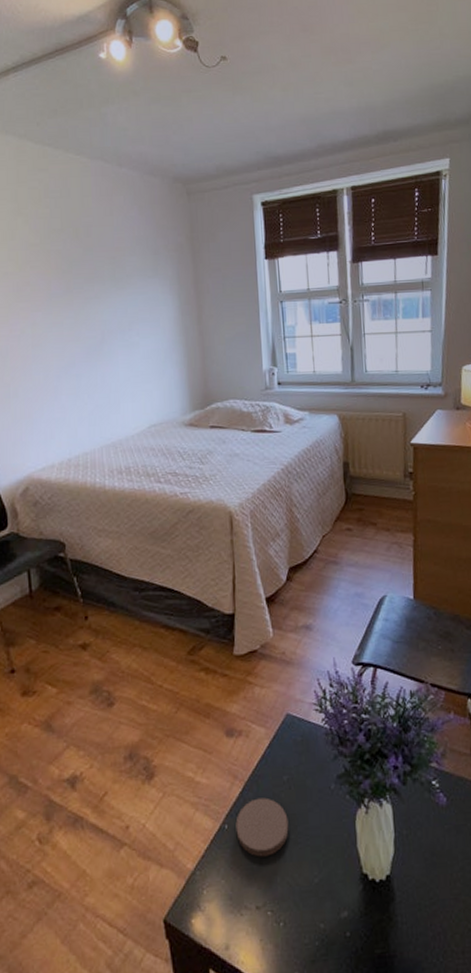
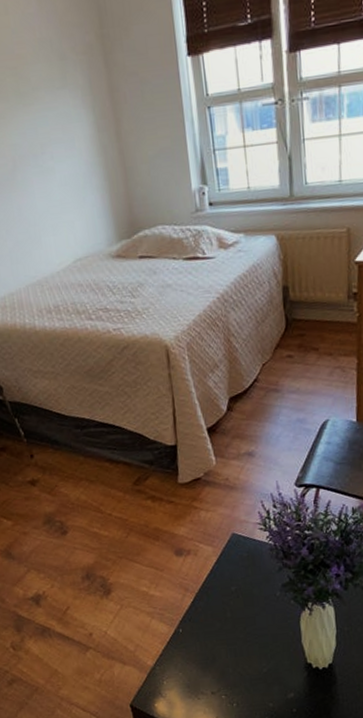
coaster: present [235,797,289,857] -> none [189,605,239,654]

